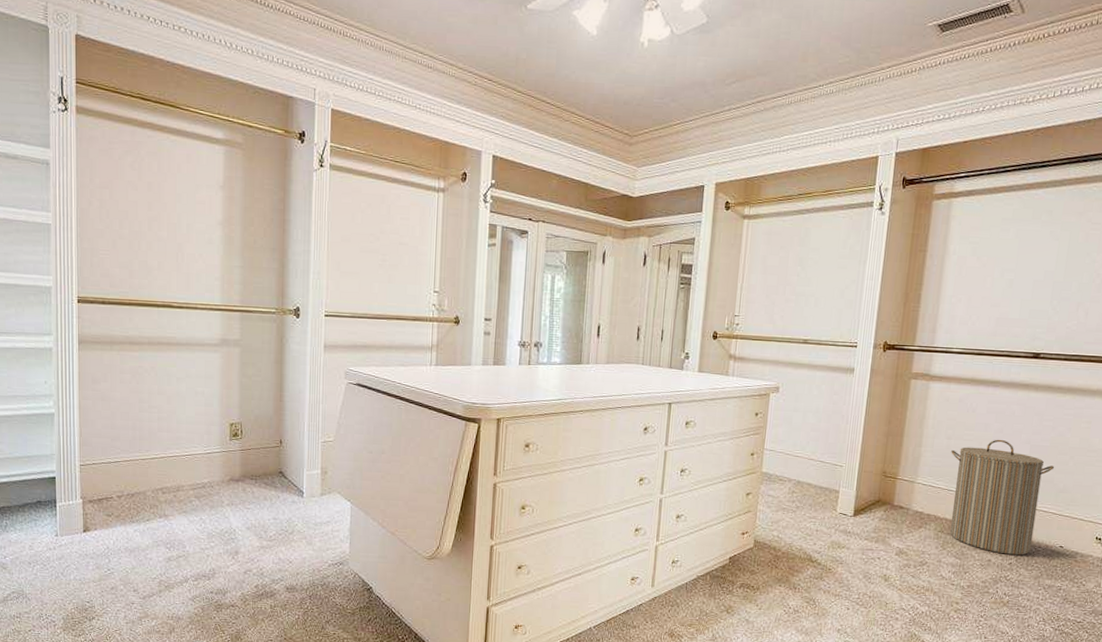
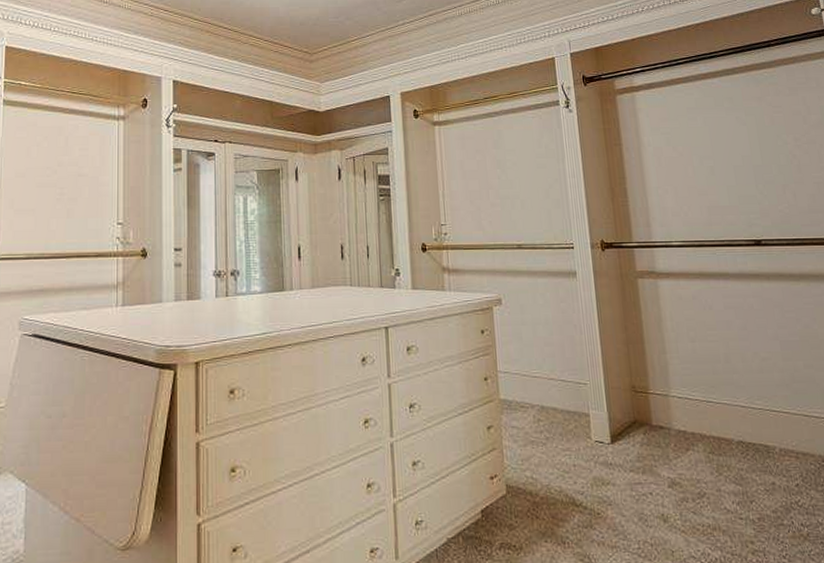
laundry hamper: present [949,439,1055,555] -> none [698,337,815,474]

